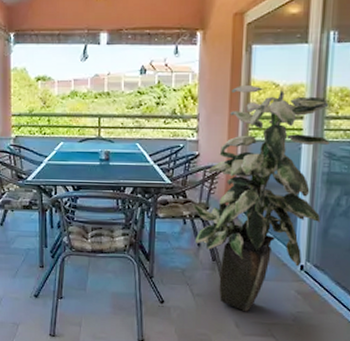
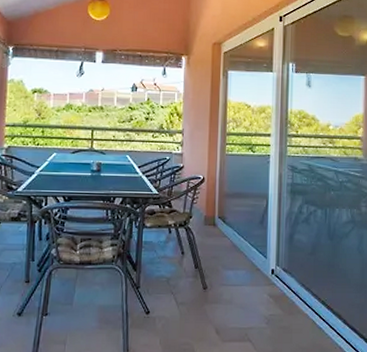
indoor plant: present [192,84,330,312] -> none [176,104,292,318]

